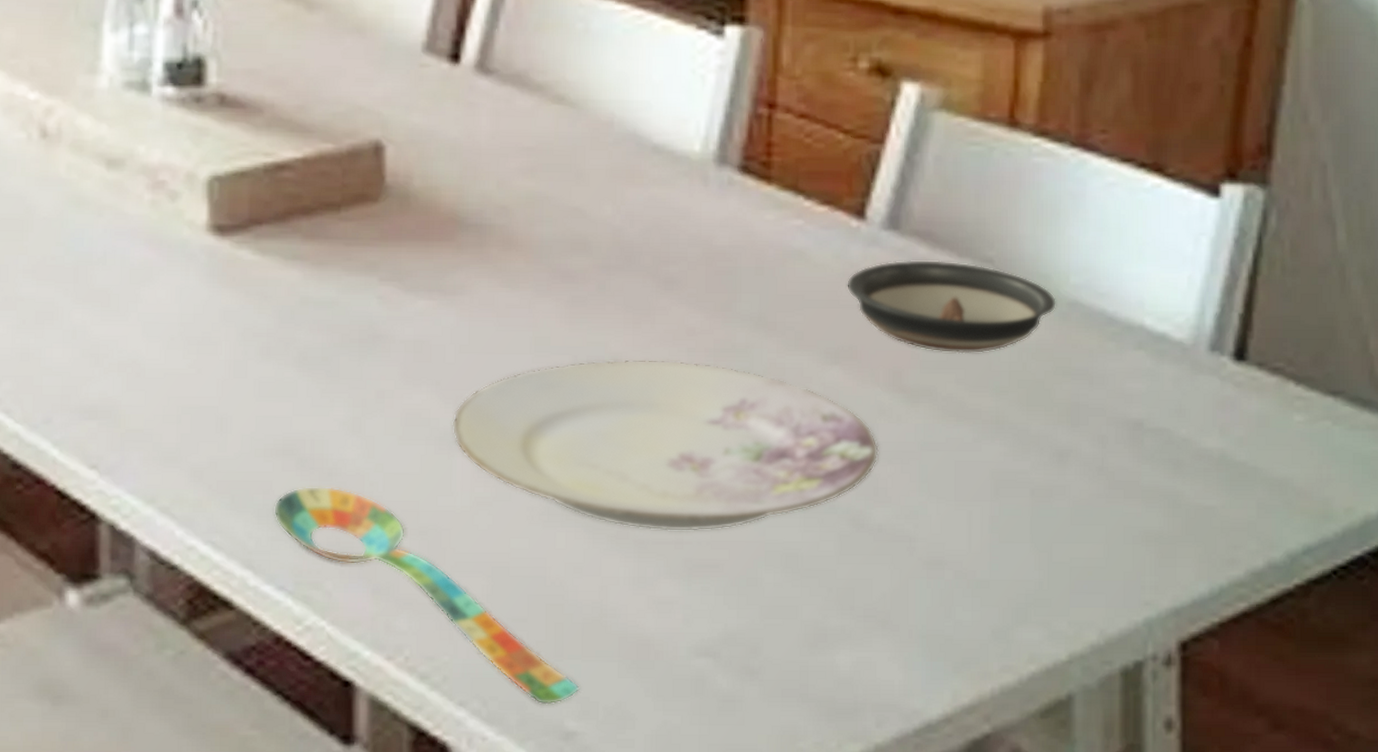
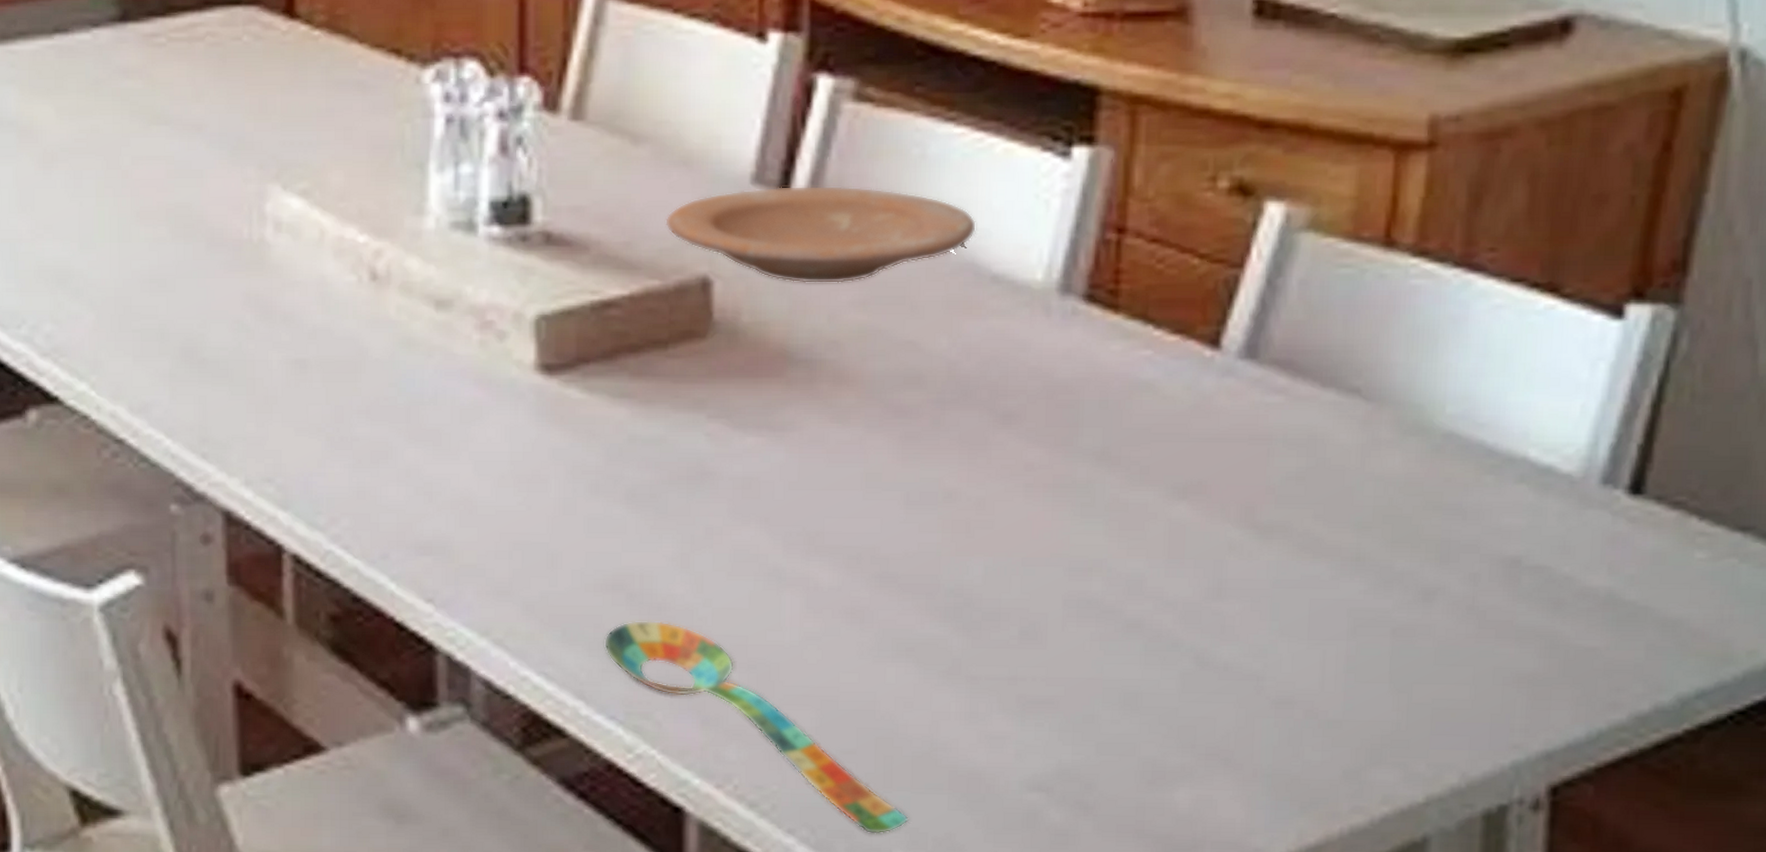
plate: none [339,55,638,151] -> present [665,185,977,284]
plate: present [452,359,879,532] -> none [781,495,1227,669]
saucer: present [846,260,1057,354] -> none [1196,391,1430,488]

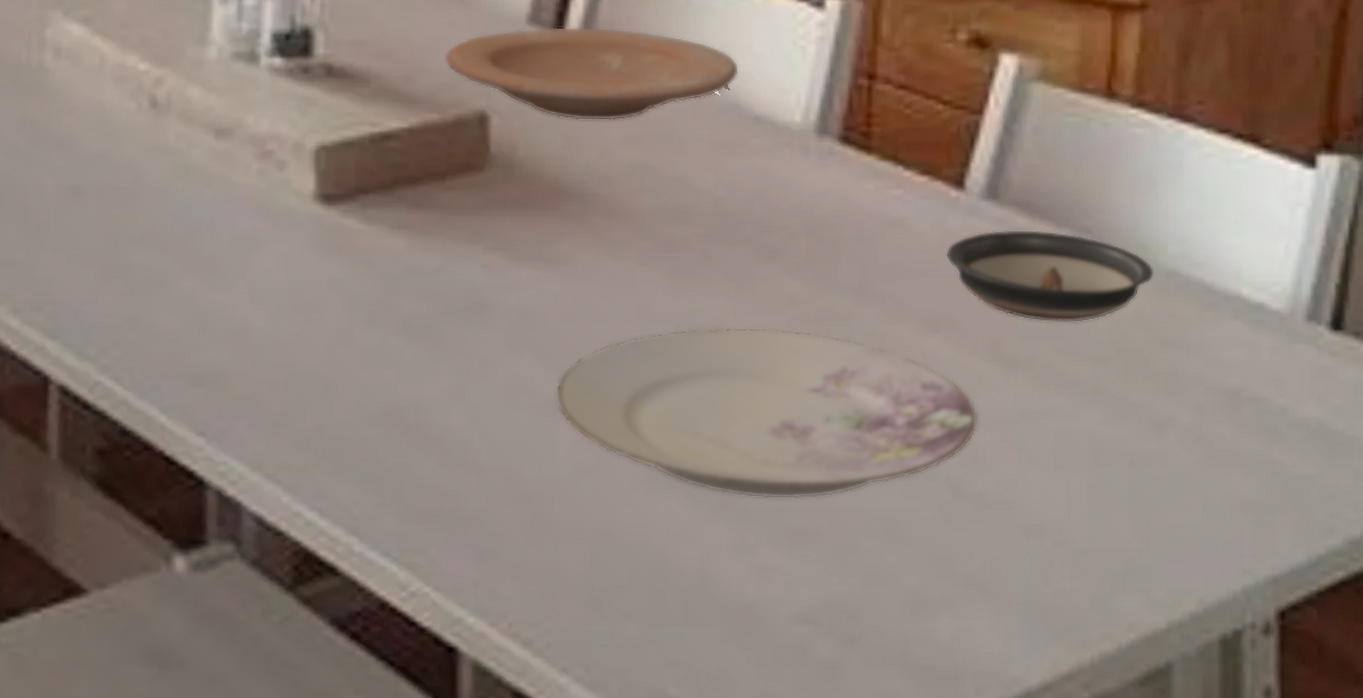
spoon: present [603,620,909,834] -> none [378,453,682,671]
plate: none [781,495,1227,669] -> present [555,328,978,500]
saucer: none [1196,391,1430,488] -> present [945,230,1155,323]

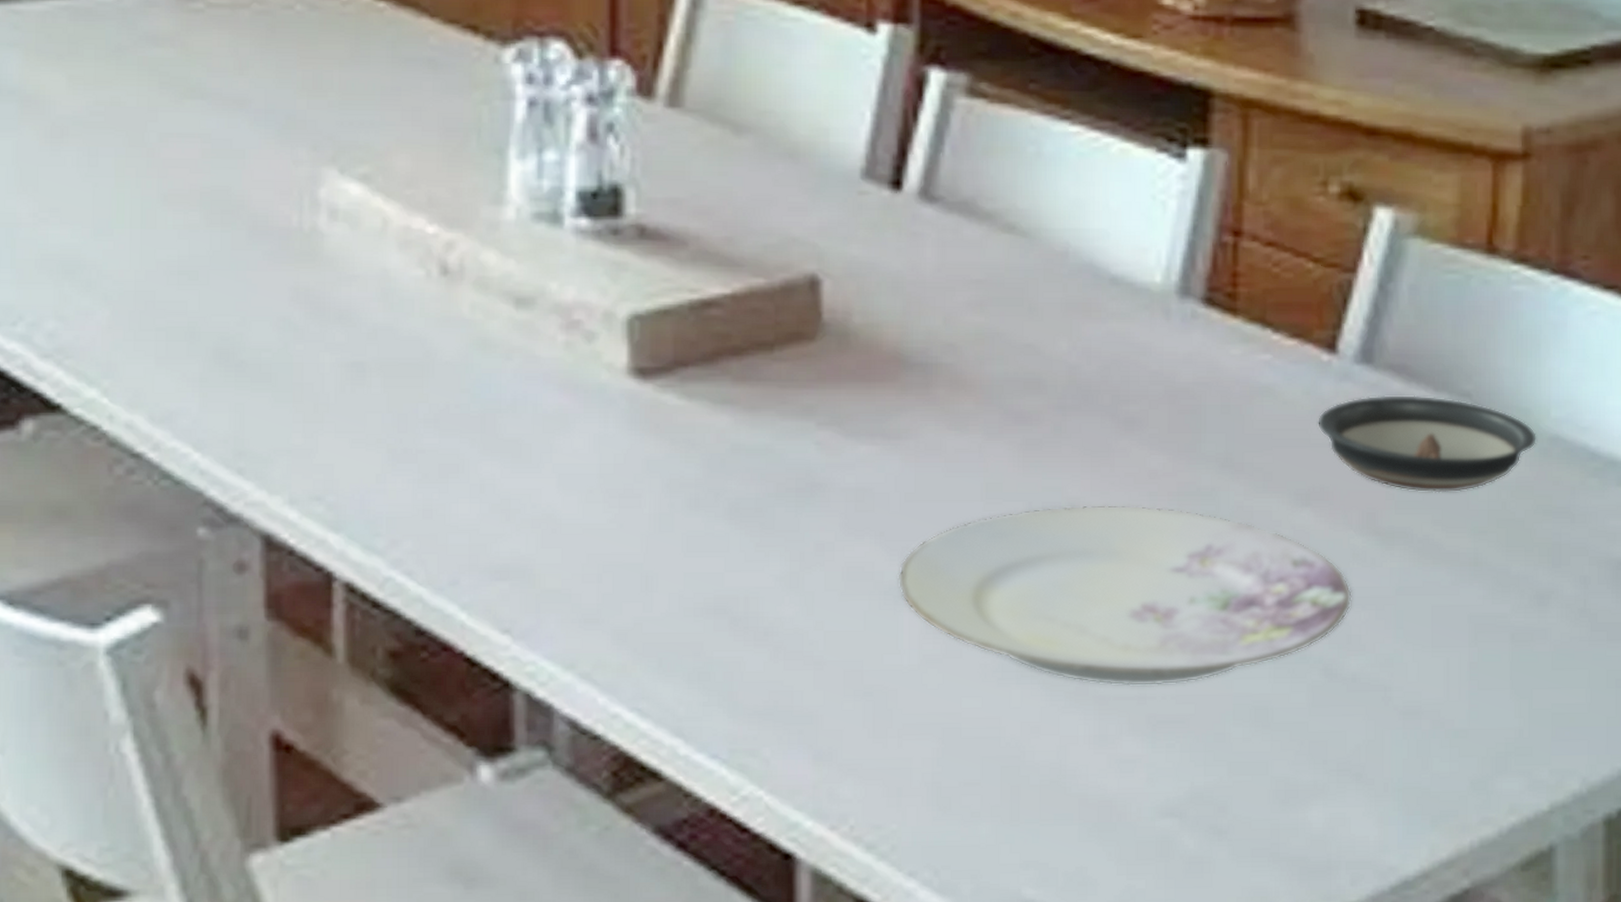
plate: present [444,26,740,121] -> none [770,181,1095,284]

